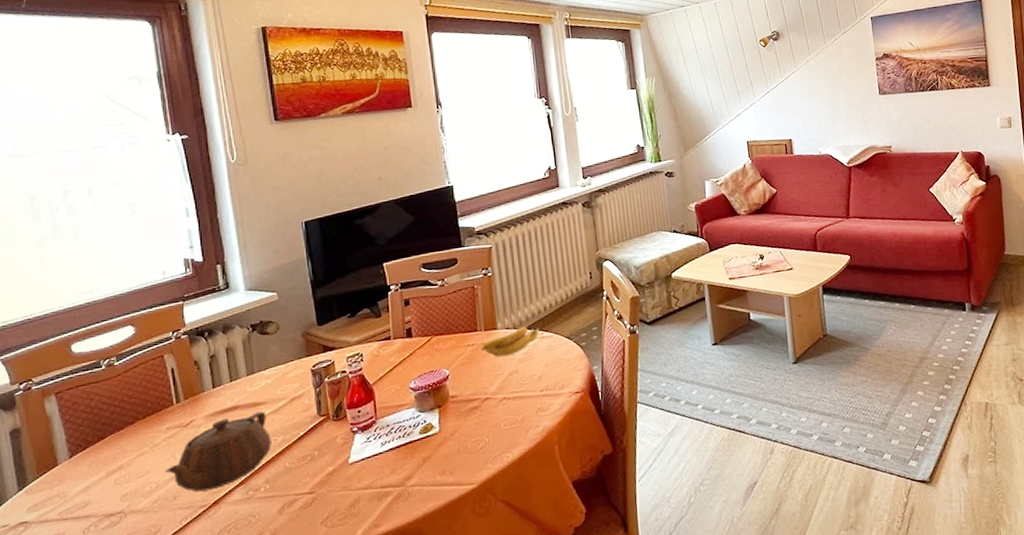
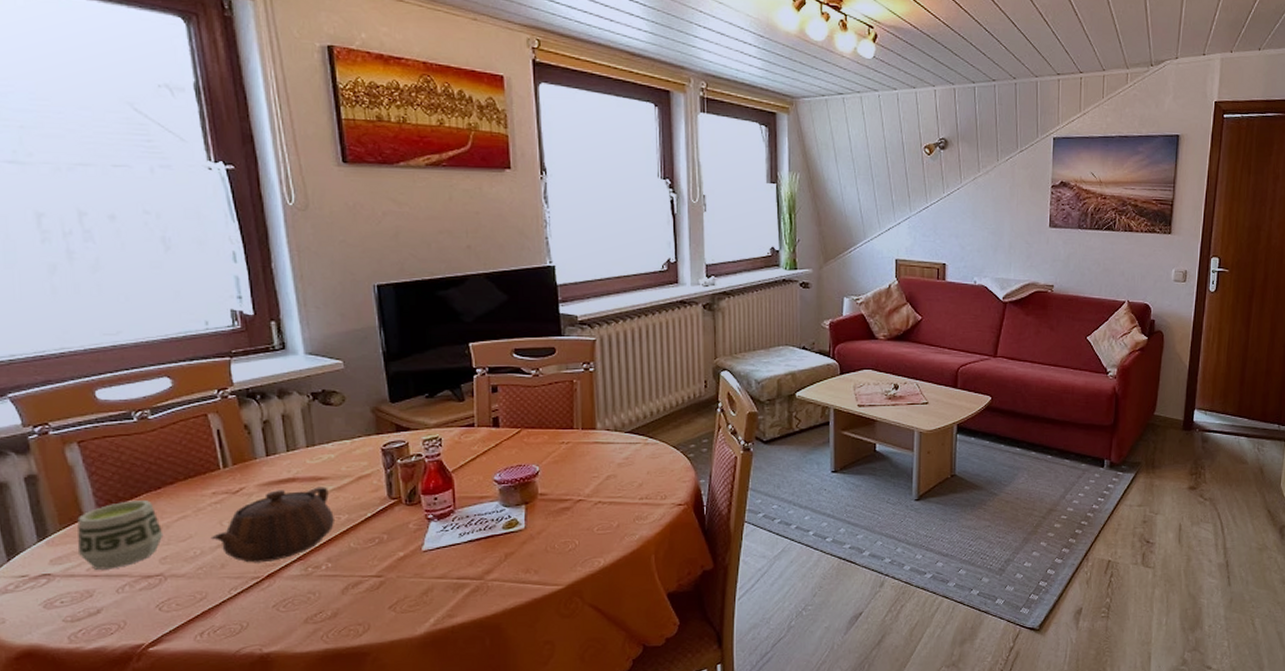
cup: none [51,441,125,513] -> present [77,500,164,570]
banana: present [480,326,541,357] -> none [576,429,646,459]

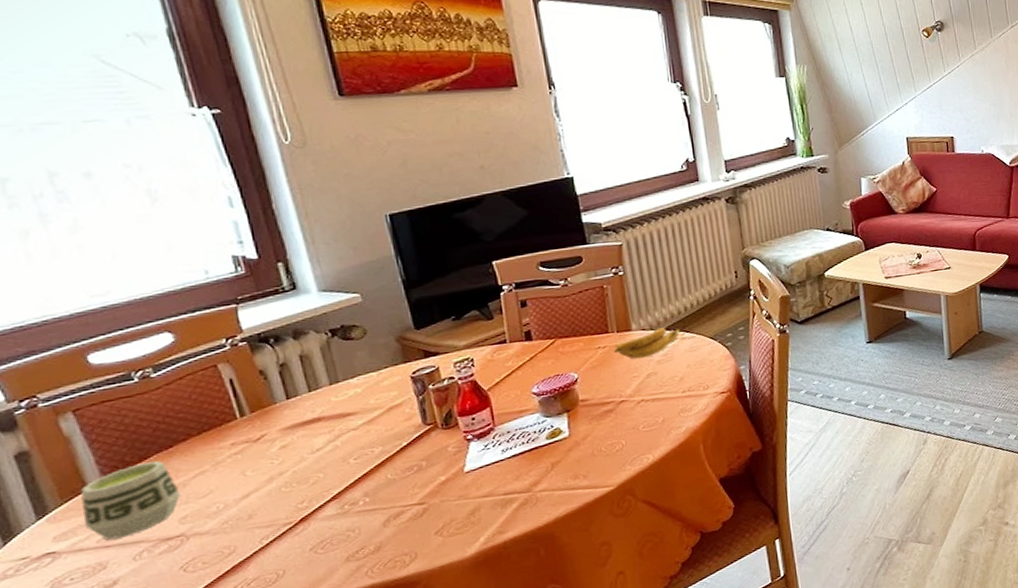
teapot: present [210,487,334,563] -> none [234,422,368,510]
banana: none [576,429,646,459] -> present [613,327,682,359]

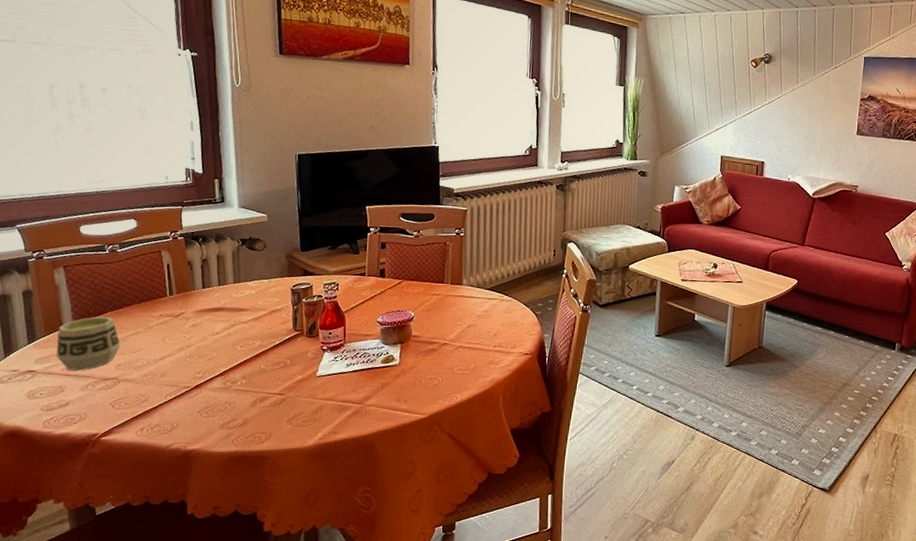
banana: present [613,327,682,359] -> none [445,287,502,310]

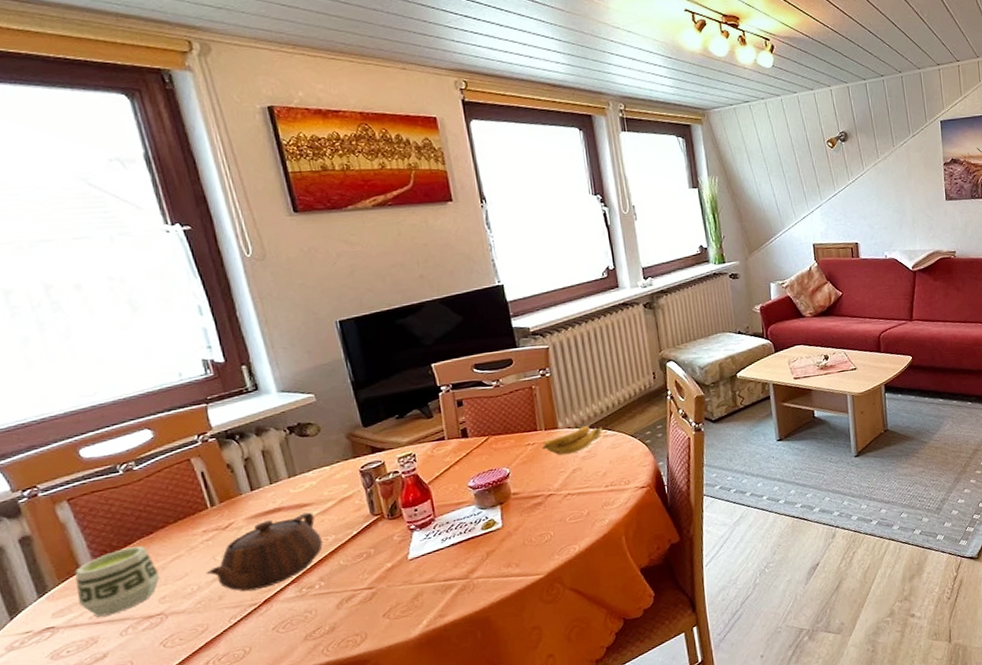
teapot: none [155,316,250,375] -> present [206,512,323,592]
banana: none [445,287,502,310] -> present [541,425,605,455]

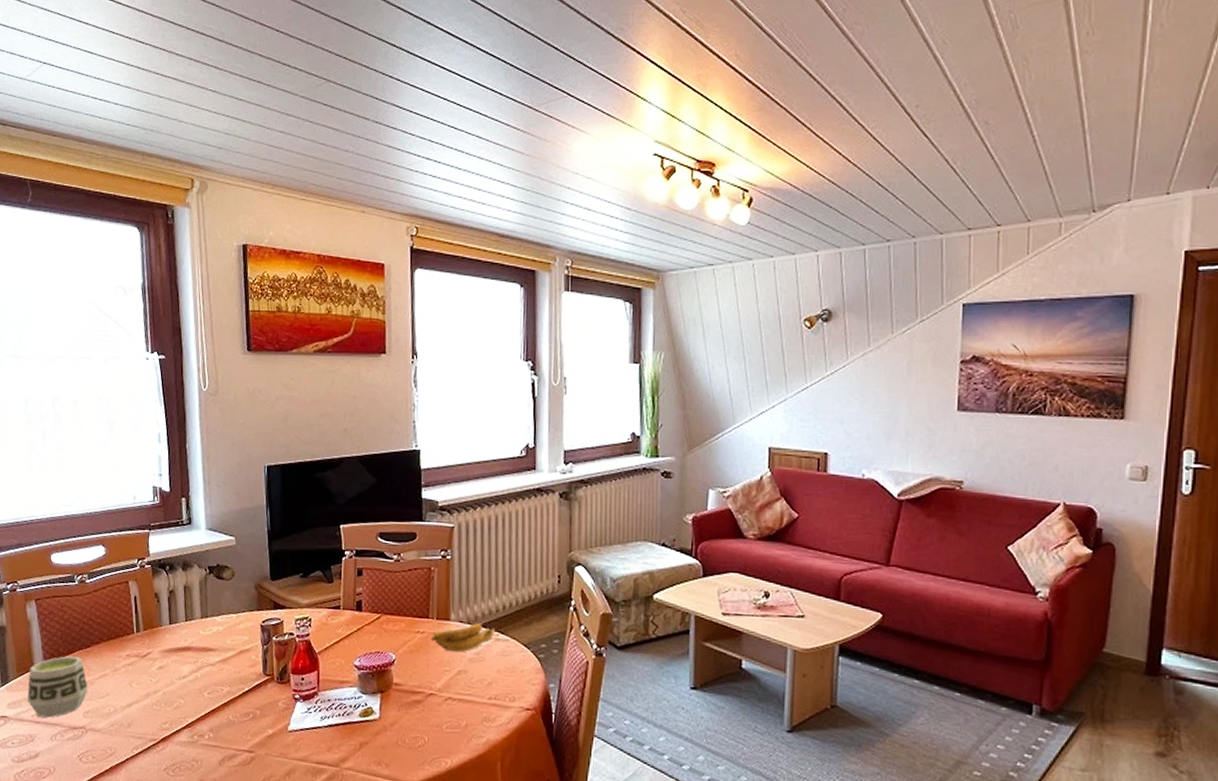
teapot: present [206,512,323,592] -> none [122,657,218,726]

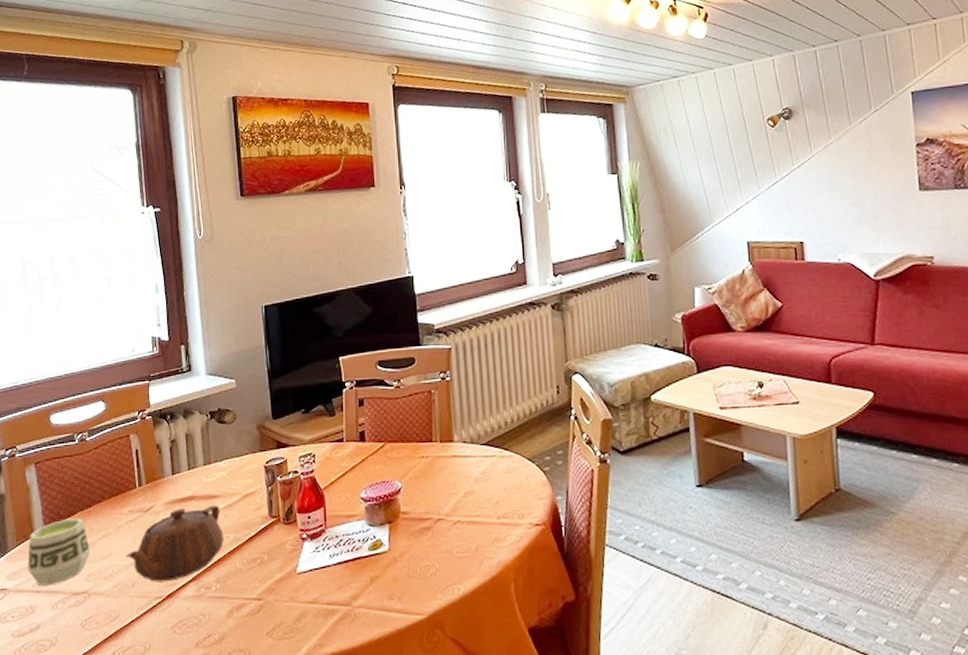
teapot: none [122,657,218,726] -> present [125,505,224,582]
banana: present [430,622,497,653] -> none [435,441,501,474]

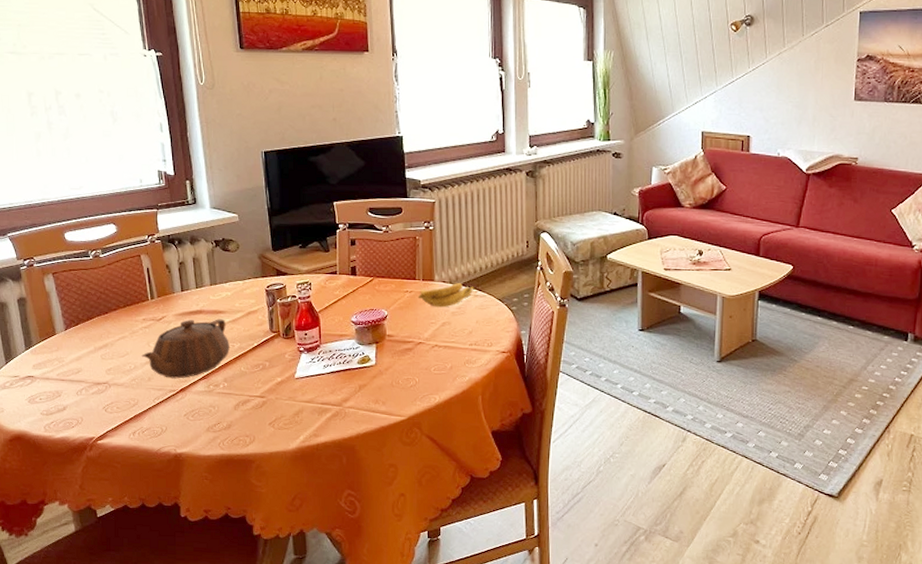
cup: present [27,518,90,586] -> none [51,322,109,376]
banana: none [435,441,501,474] -> present [417,282,475,308]

